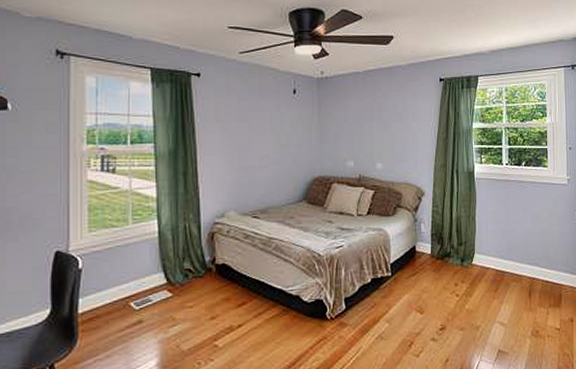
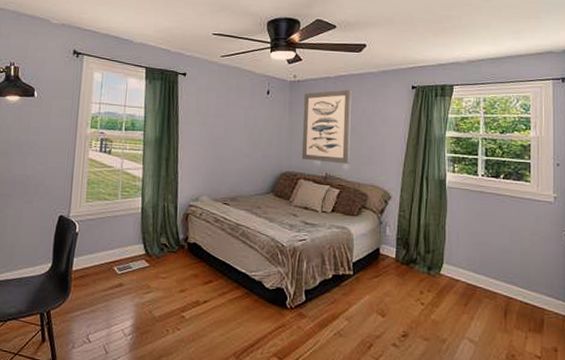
wall art: none [333,85,382,164] -> present [301,89,352,164]

